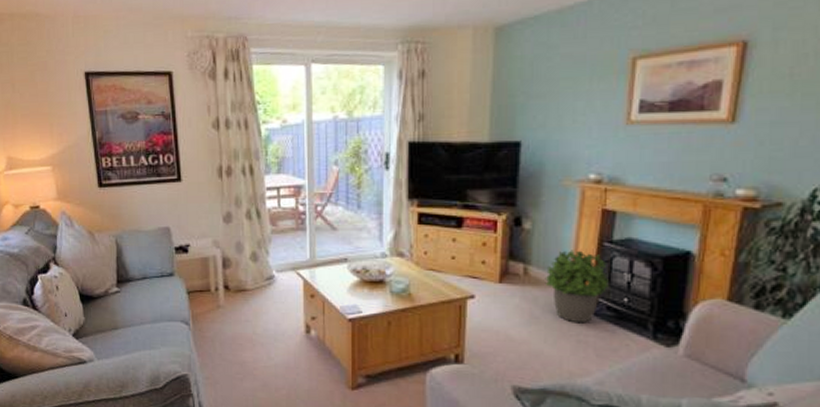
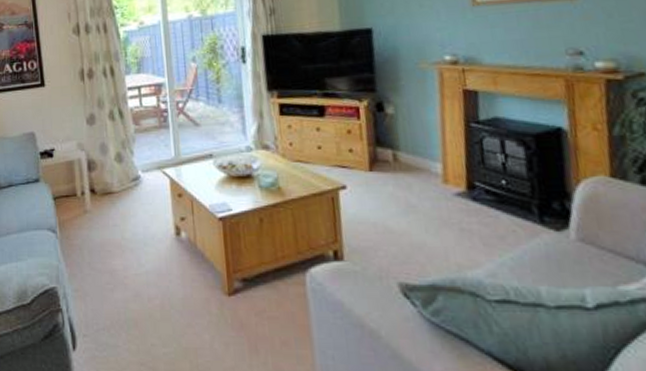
potted plant: present [545,250,609,324] -> none [416,132,483,210]

